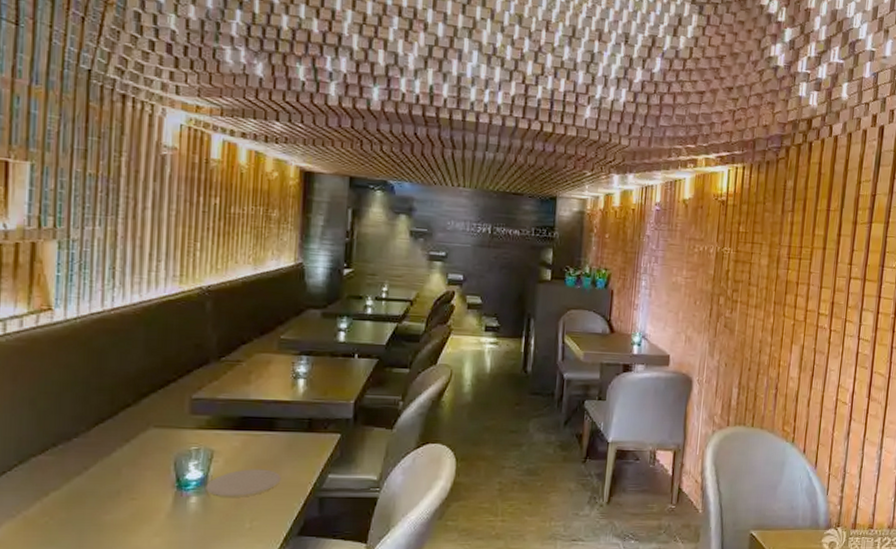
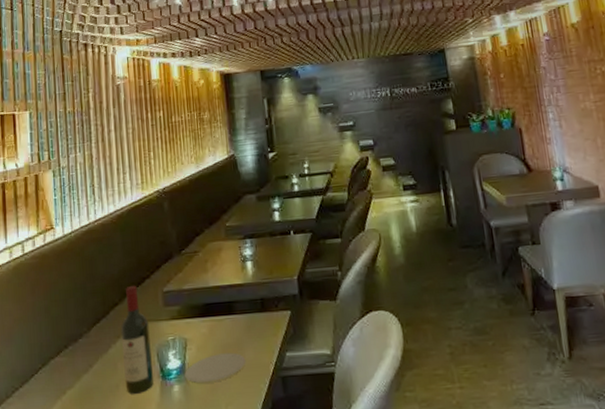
wine bottle: none [129,387,169,502] -> present [120,285,154,394]

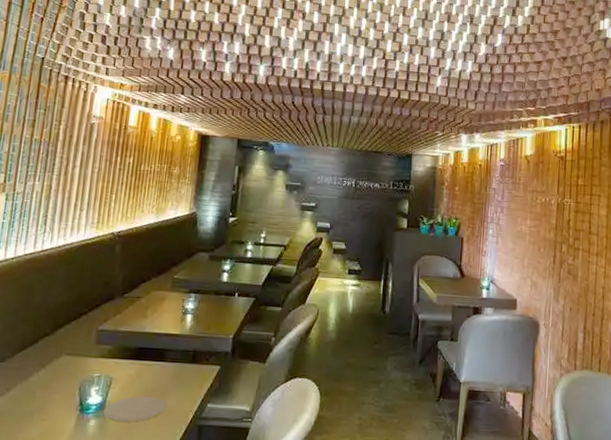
wine bottle: present [120,285,154,394] -> none [40,319,77,423]

